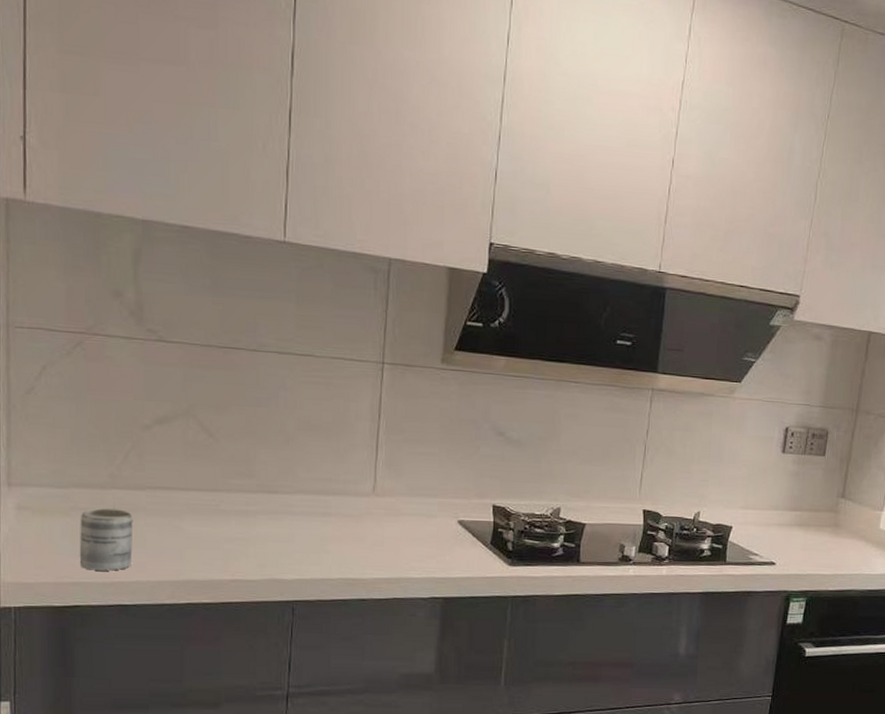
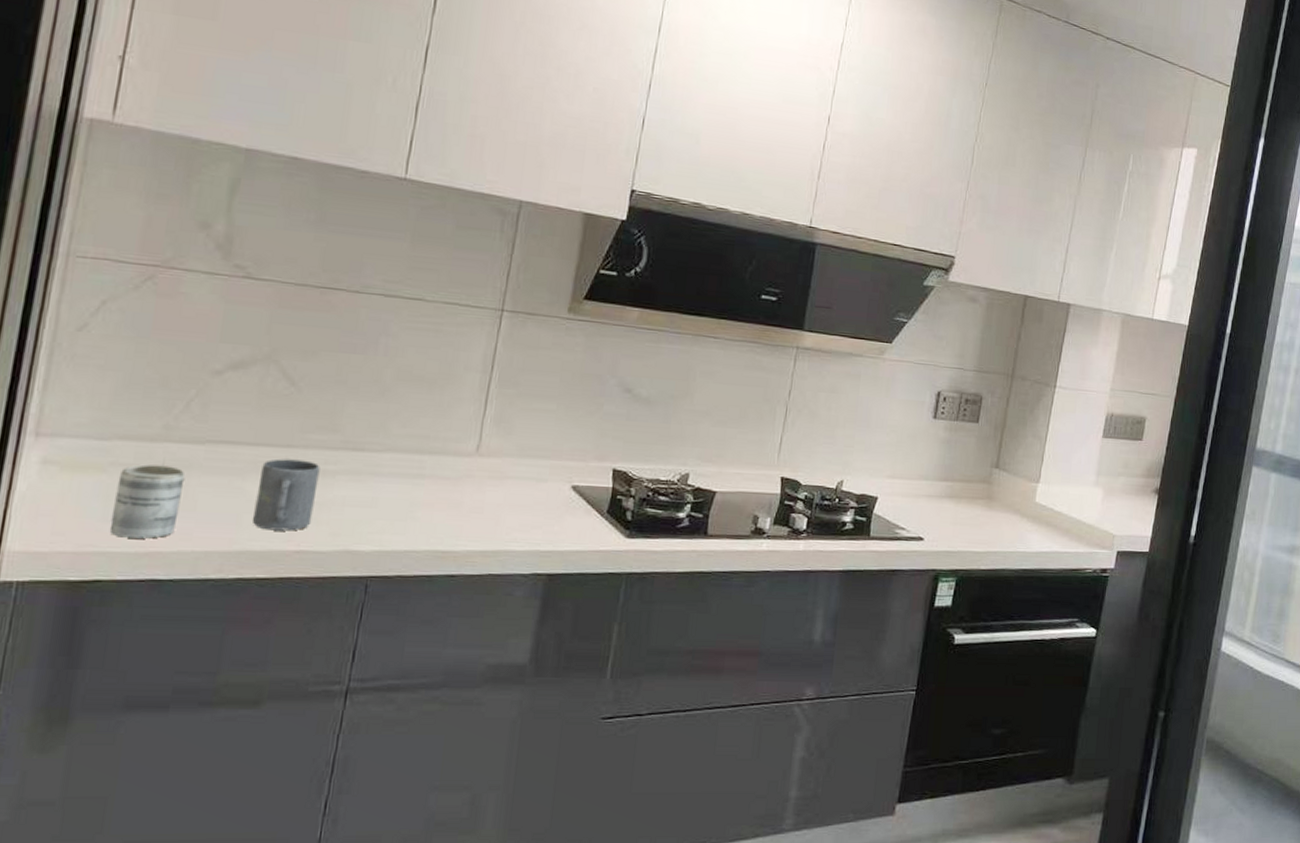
mug: none [193,501,243,563] -> present [253,458,320,531]

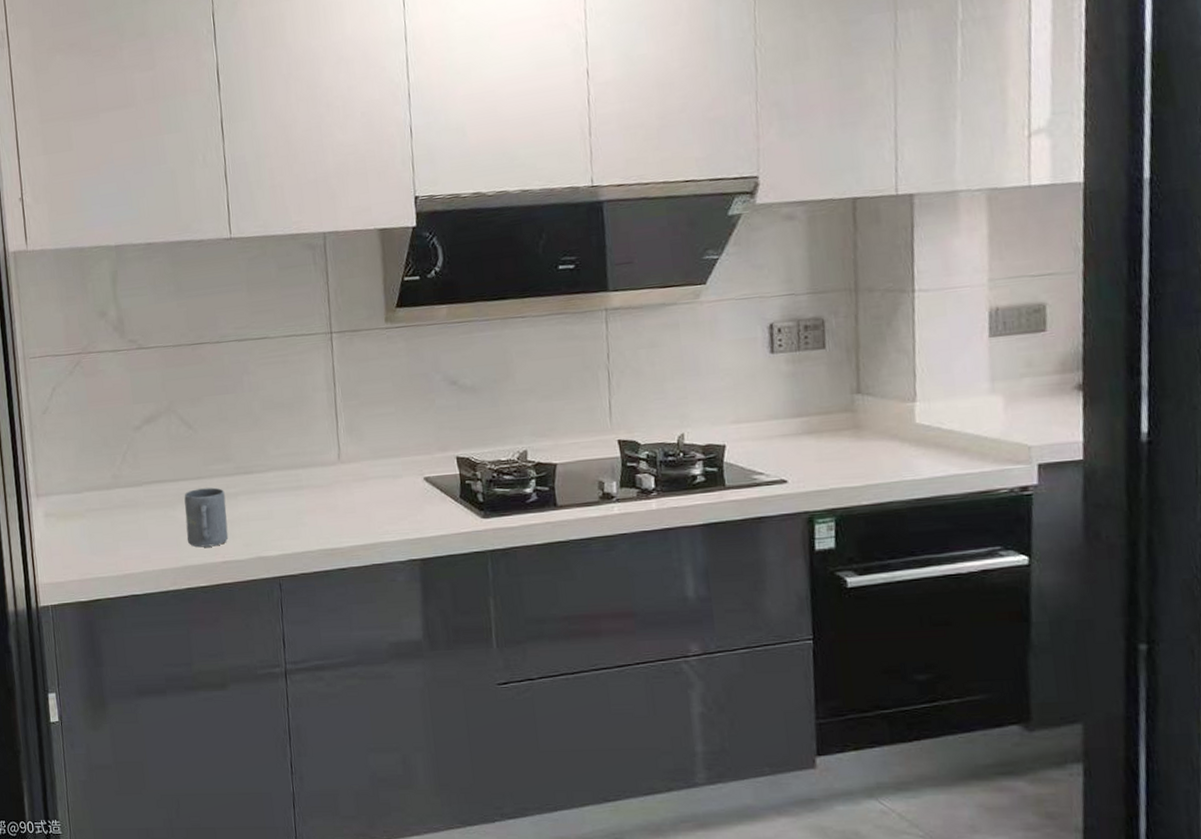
mug: present [109,456,186,539] -> none [93,499,138,565]

